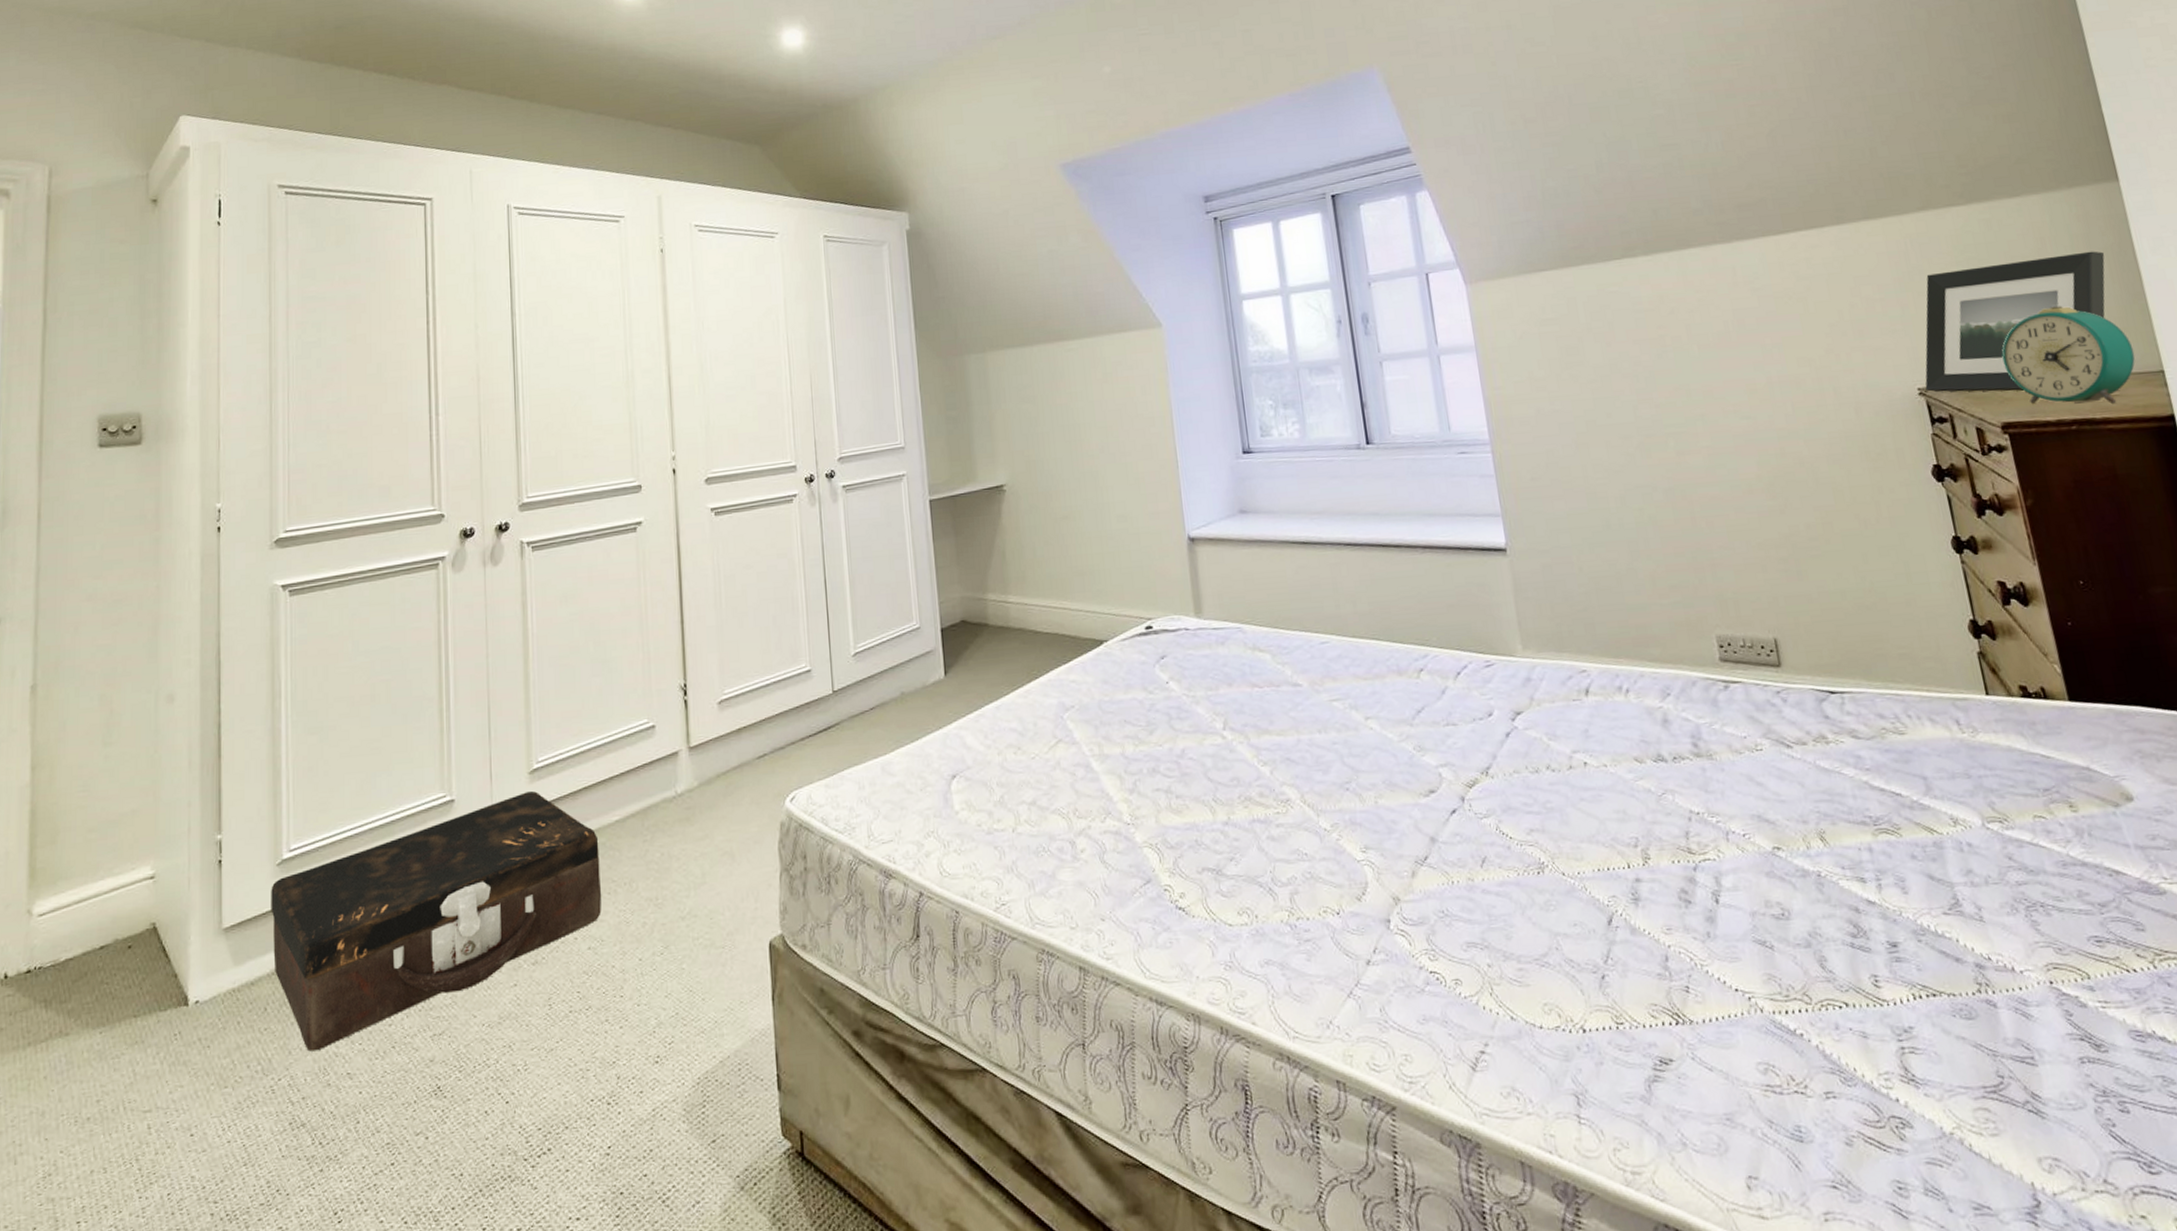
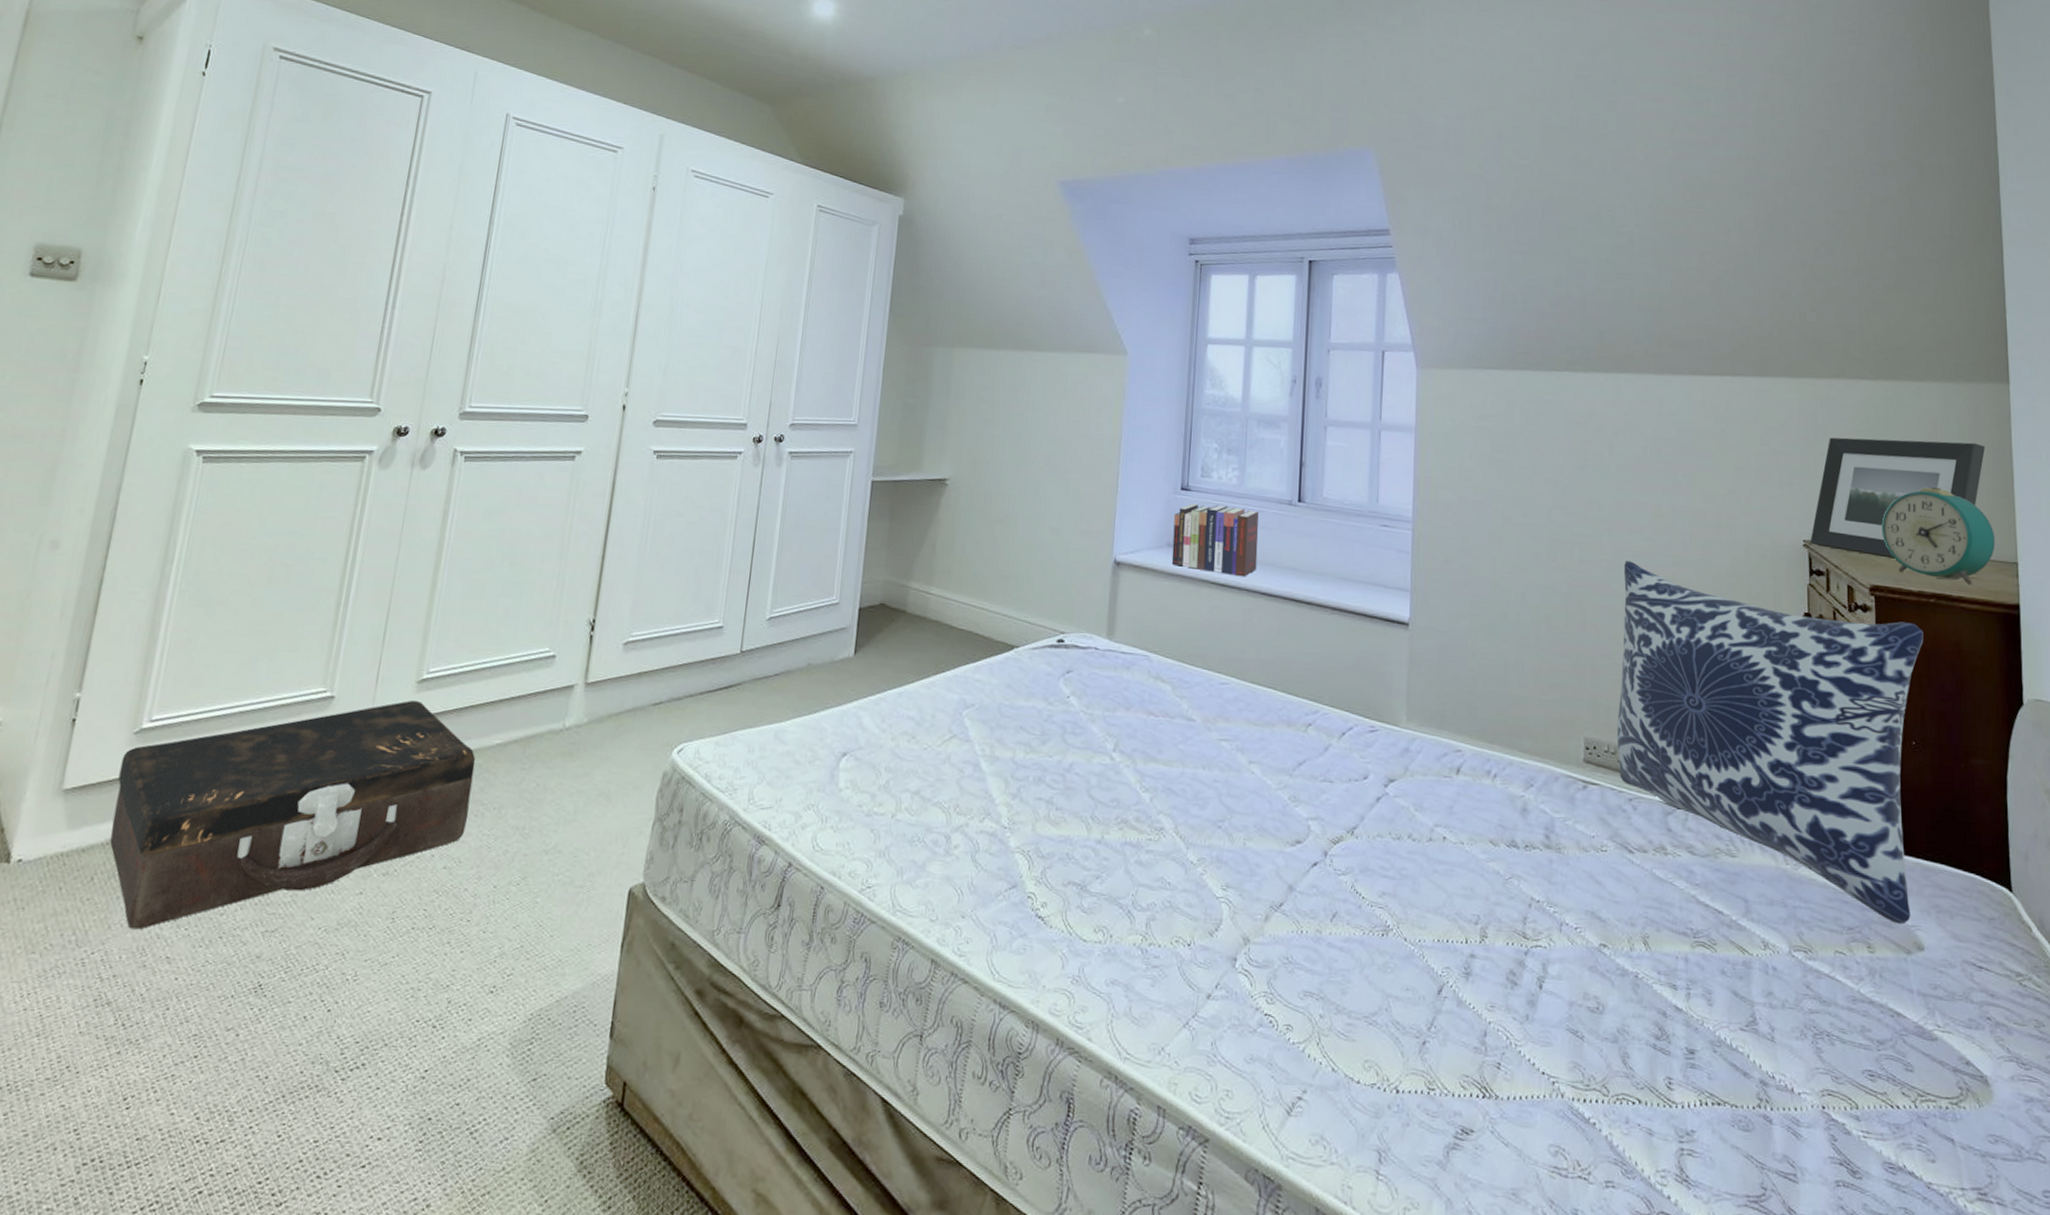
books: none [1241,460,1336,532] -> present [1171,503,1259,577]
cushion: none [1725,443,2112,777] -> present [1617,560,1924,925]

